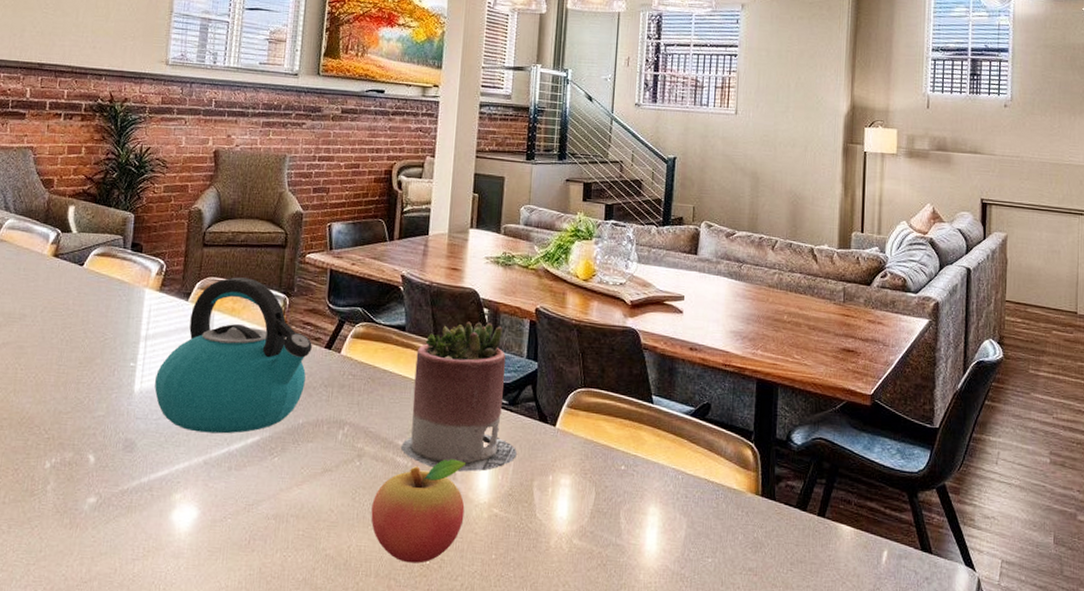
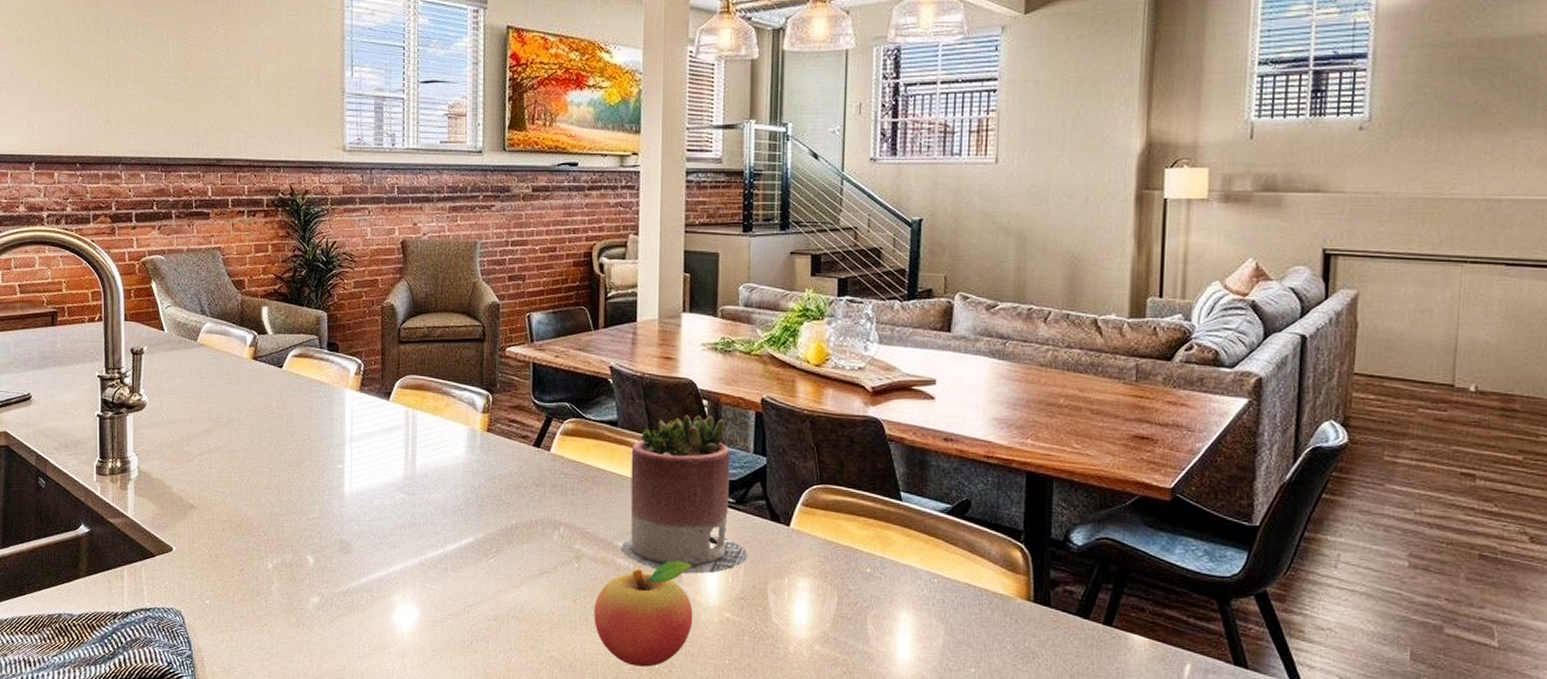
kettle: present [154,277,312,434] -> none [364,374,520,535]

